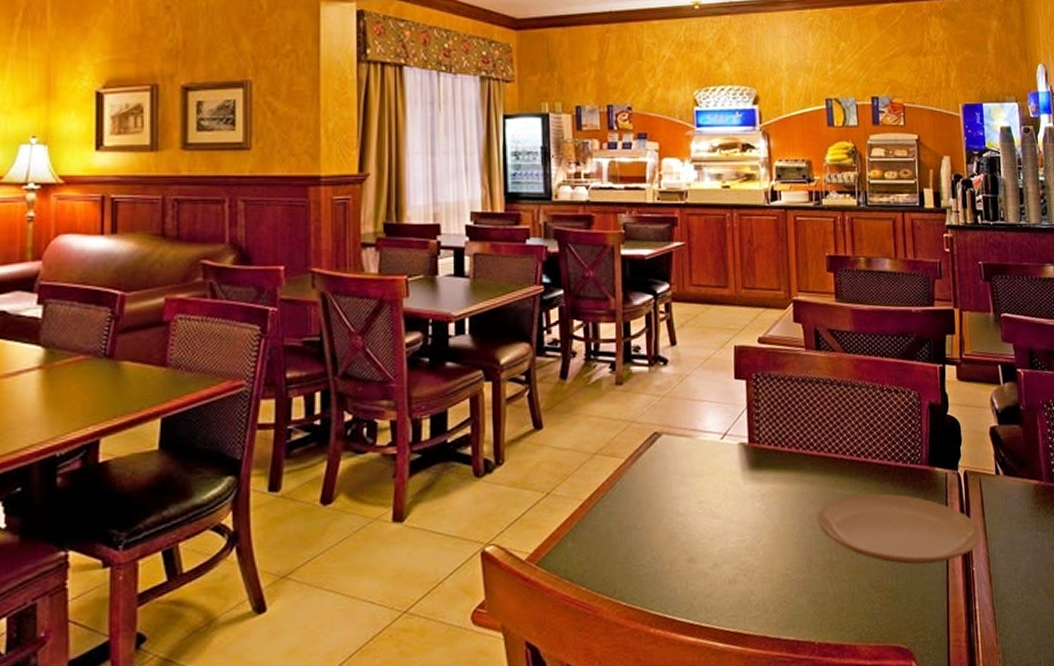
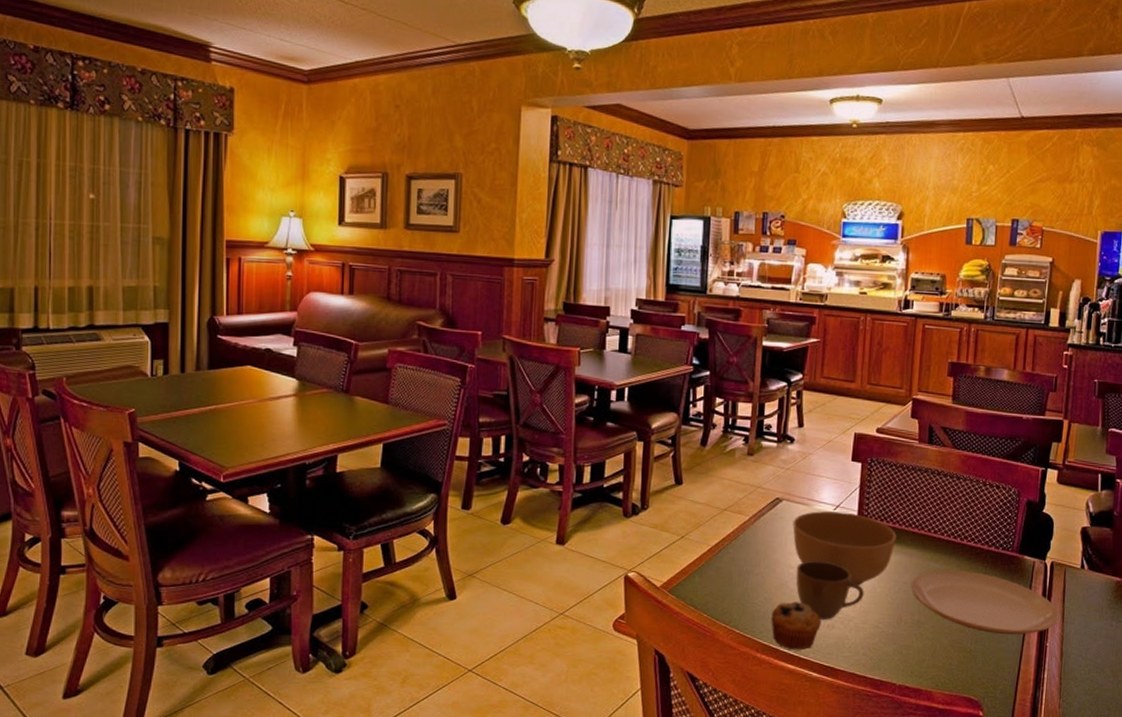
muffin: none [662,556,721,618] -> present [771,602,821,651]
bowl: none [676,440,794,528] -> present [792,511,896,586]
cup: none [686,501,766,575] -> present [796,560,864,620]

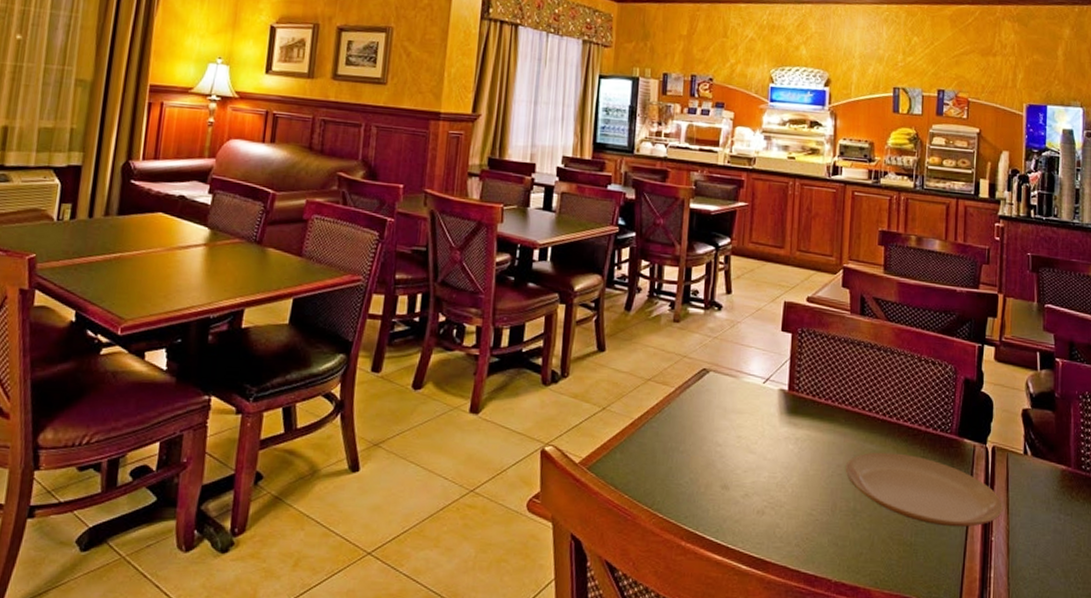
muffin: present [771,602,821,651] -> none [697,484,751,539]
bowl: present [792,511,896,586] -> none [720,384,829,468]
cup: present [796,560,864,620] -> none [723,437,796,505]

